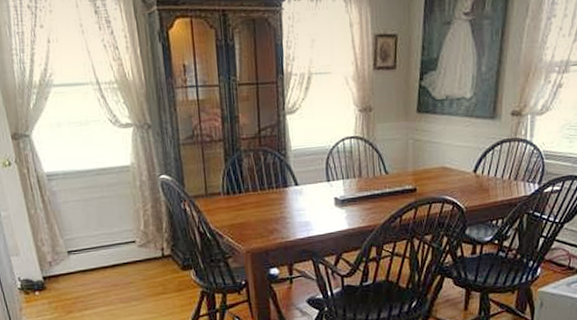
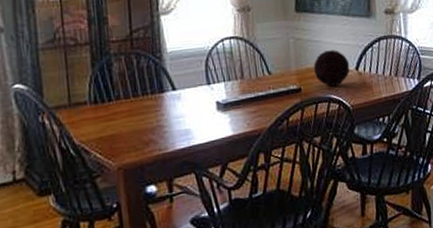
decorative orb: none [430,152,468,188] -> present [313,50,350,87]

